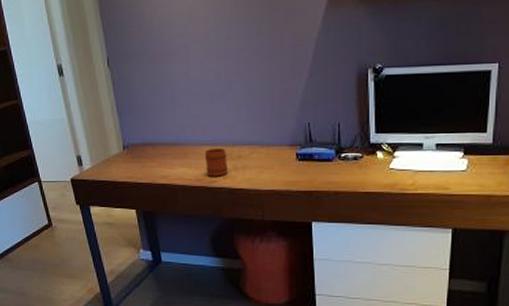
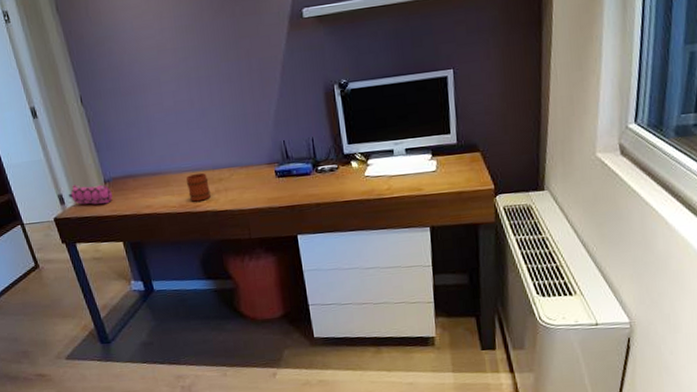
pencil case: none [87,147,130,170] -> present [68,184,113,205]

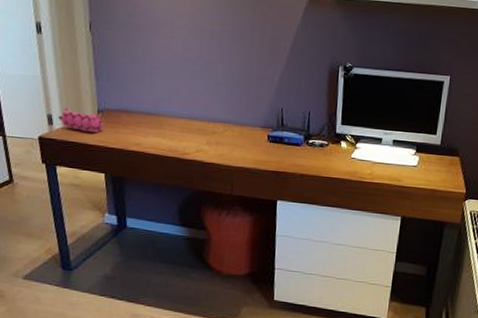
mug: present [186,172,211,202] -> none [179,121,202,150]

